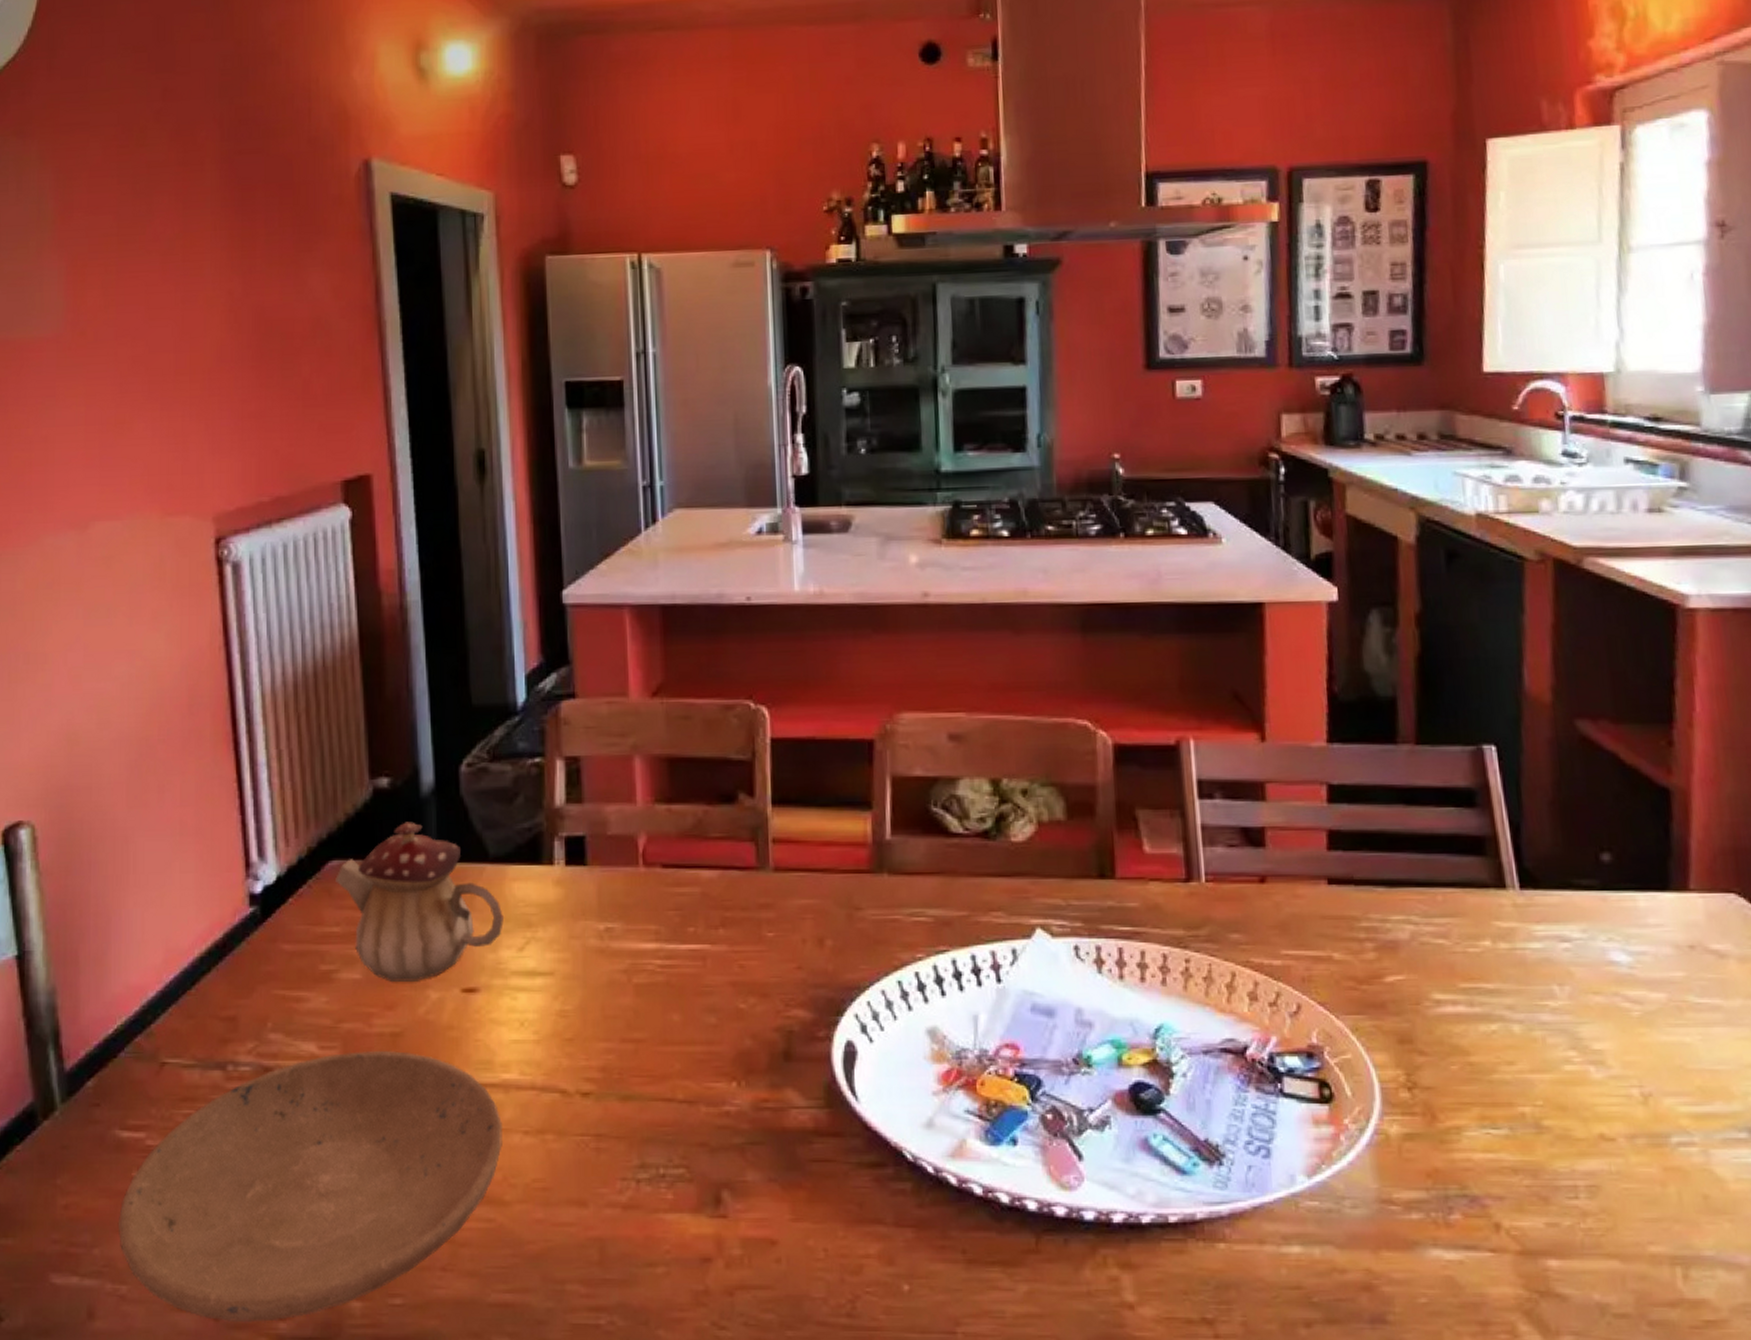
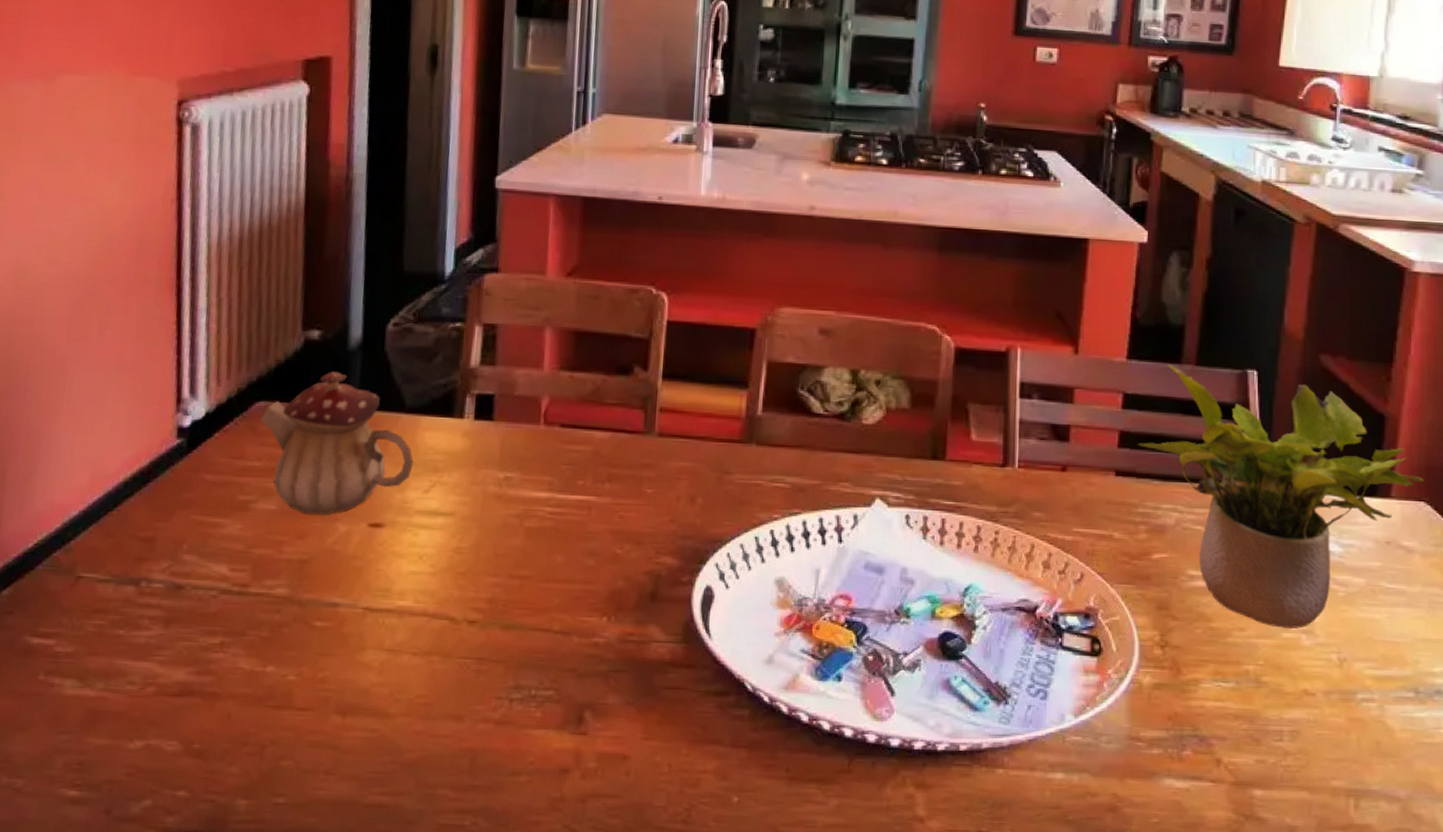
plate: present [119,1051,503,1322] -> none [19,575,394,816]
potted plant: none [1352,746,1732,1060] -> present [1138,364,1425,630]

